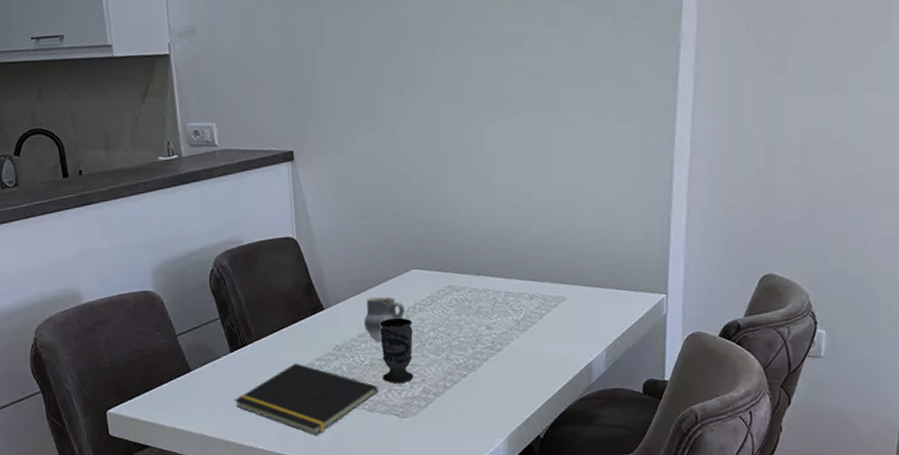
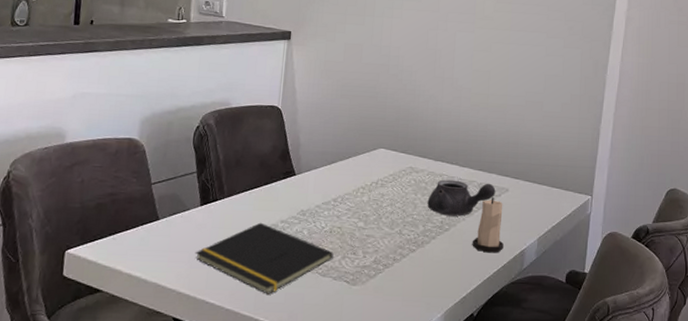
cup: present [364,296,405,342] -> none [330,169,368,211]
cup: present [379,317,413,383] -> none [339,189,373,251]
teapot: none [473,293,551,335] -> present [427,179,496,216]
candle: none [530,309,567,370] -> present [472,197,504,253]

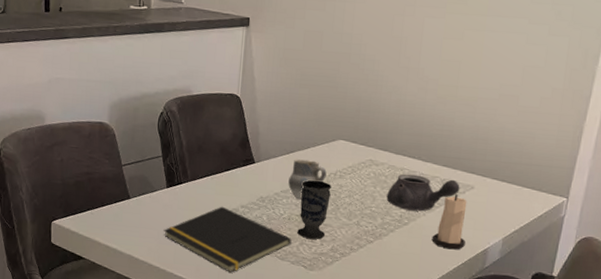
cup: none [330,169,368,211] -> present [288,159,327,200]
cup: none [339,189,373,251] -> present [297,179,331,239]

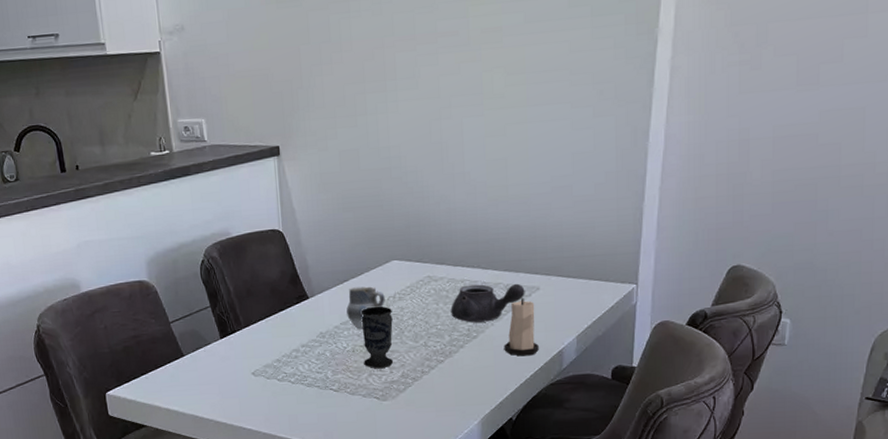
notepad: present [163,206,292,273] -> none [224,349,360,416]

